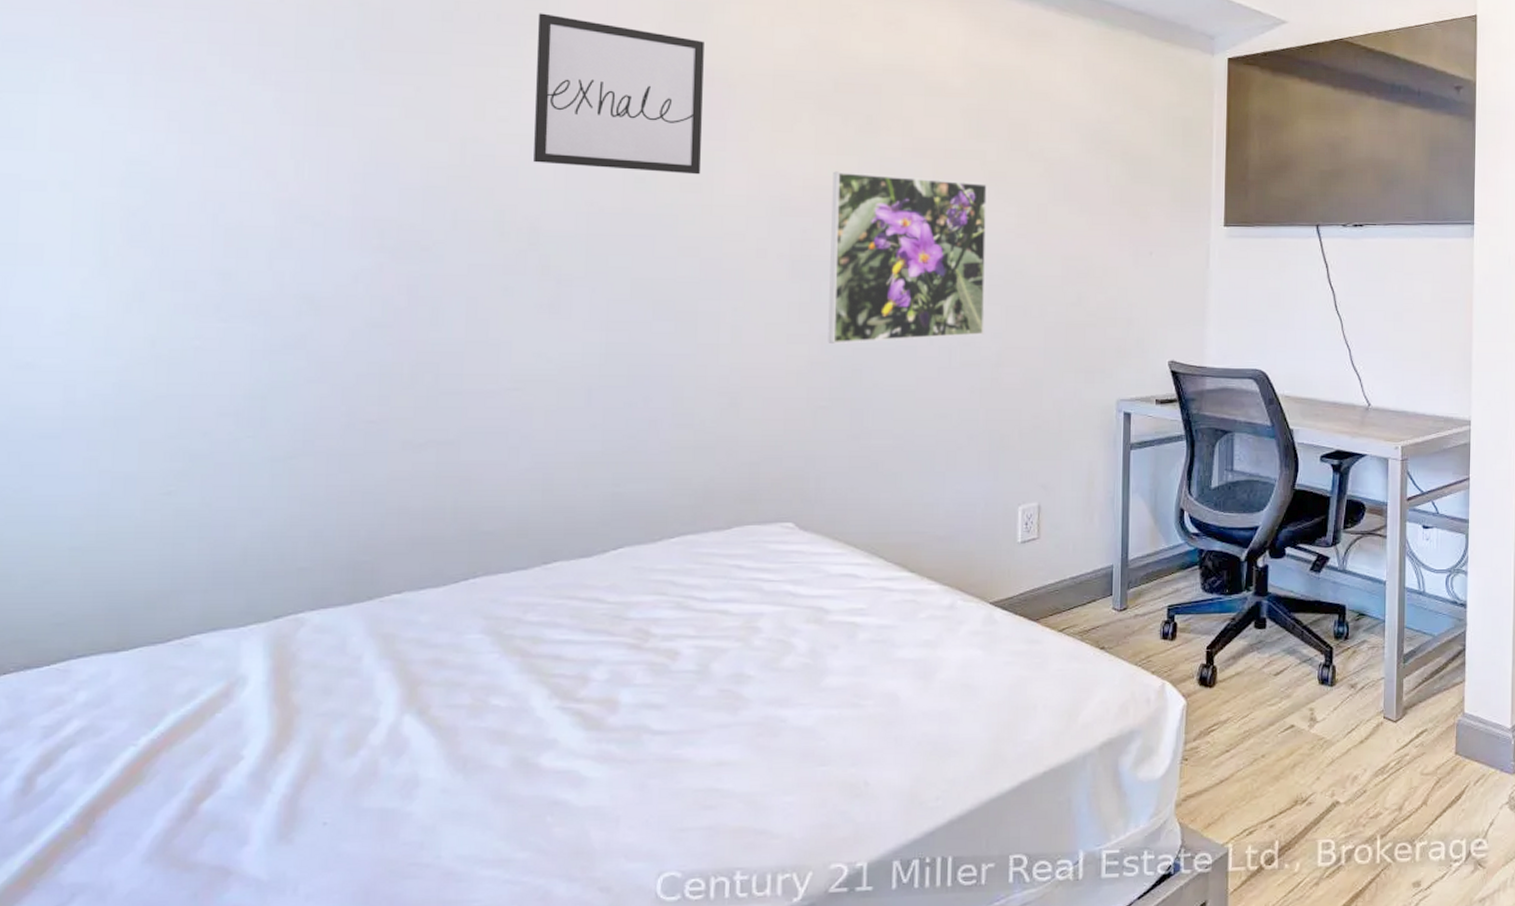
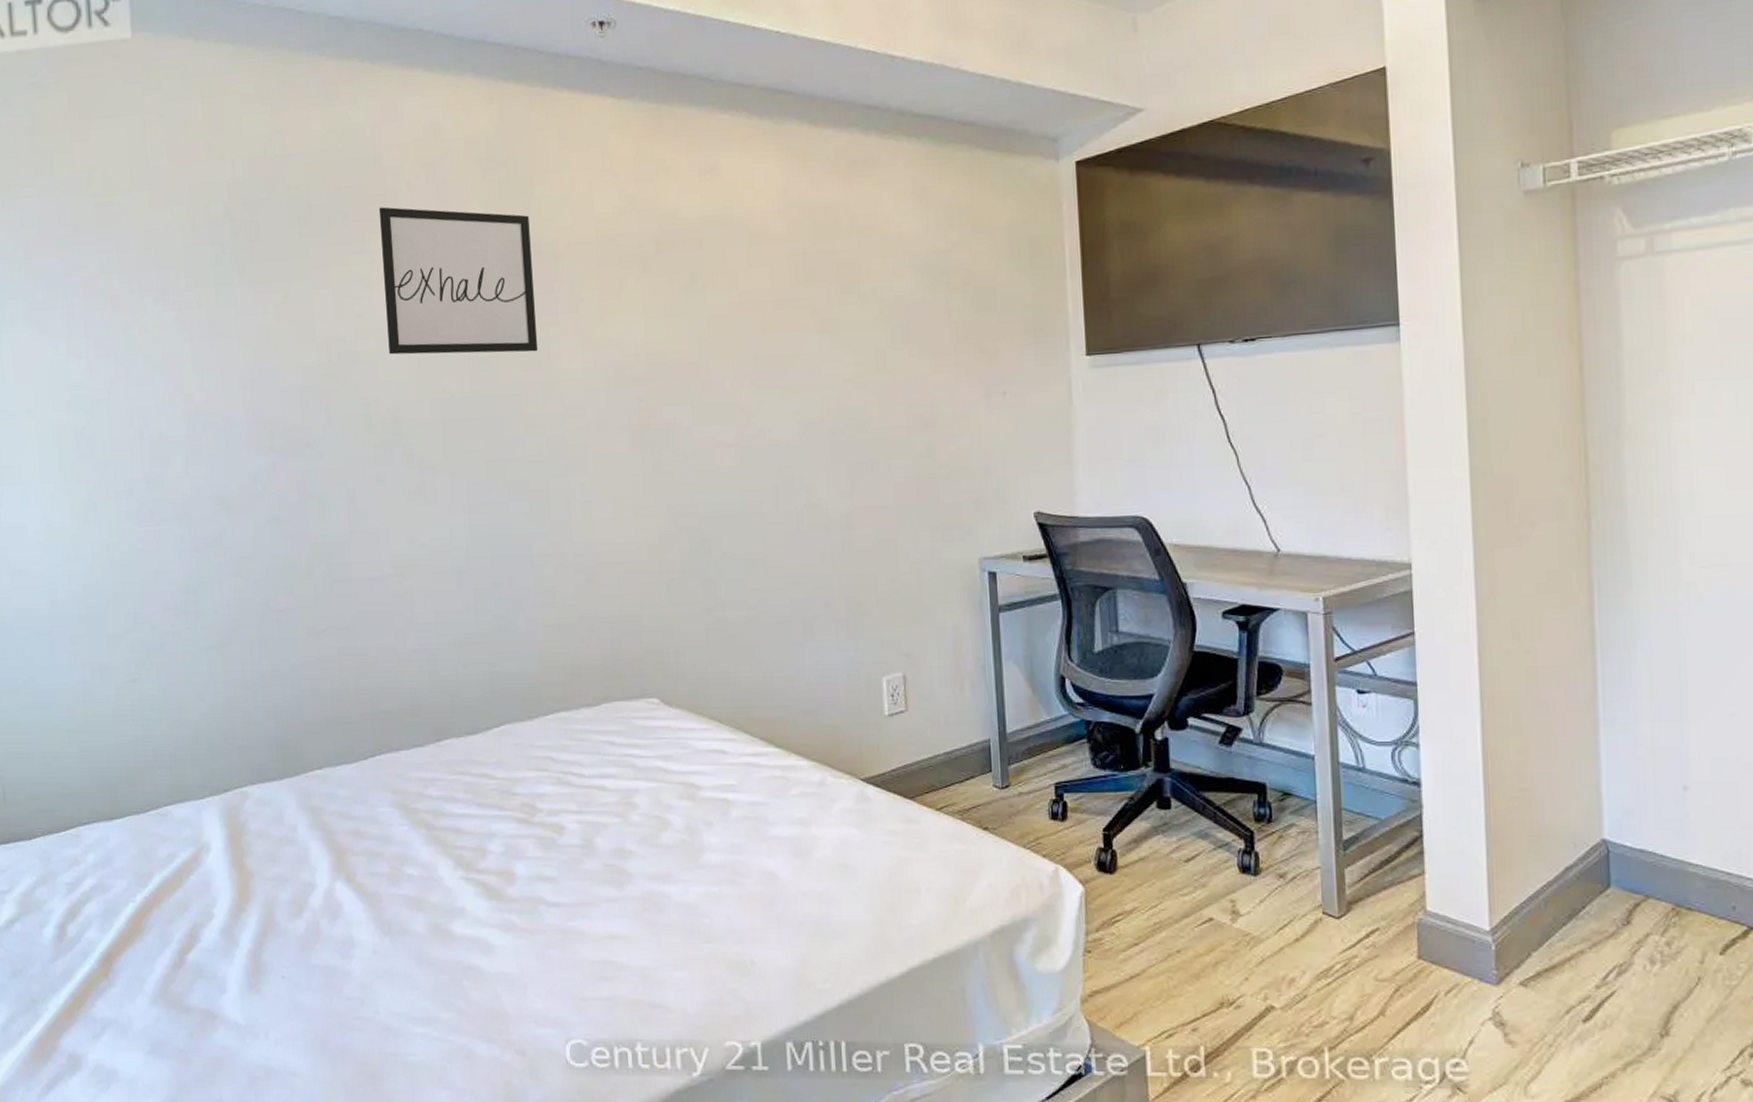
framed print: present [828,171,988,344] -> none [663,332,830,514]

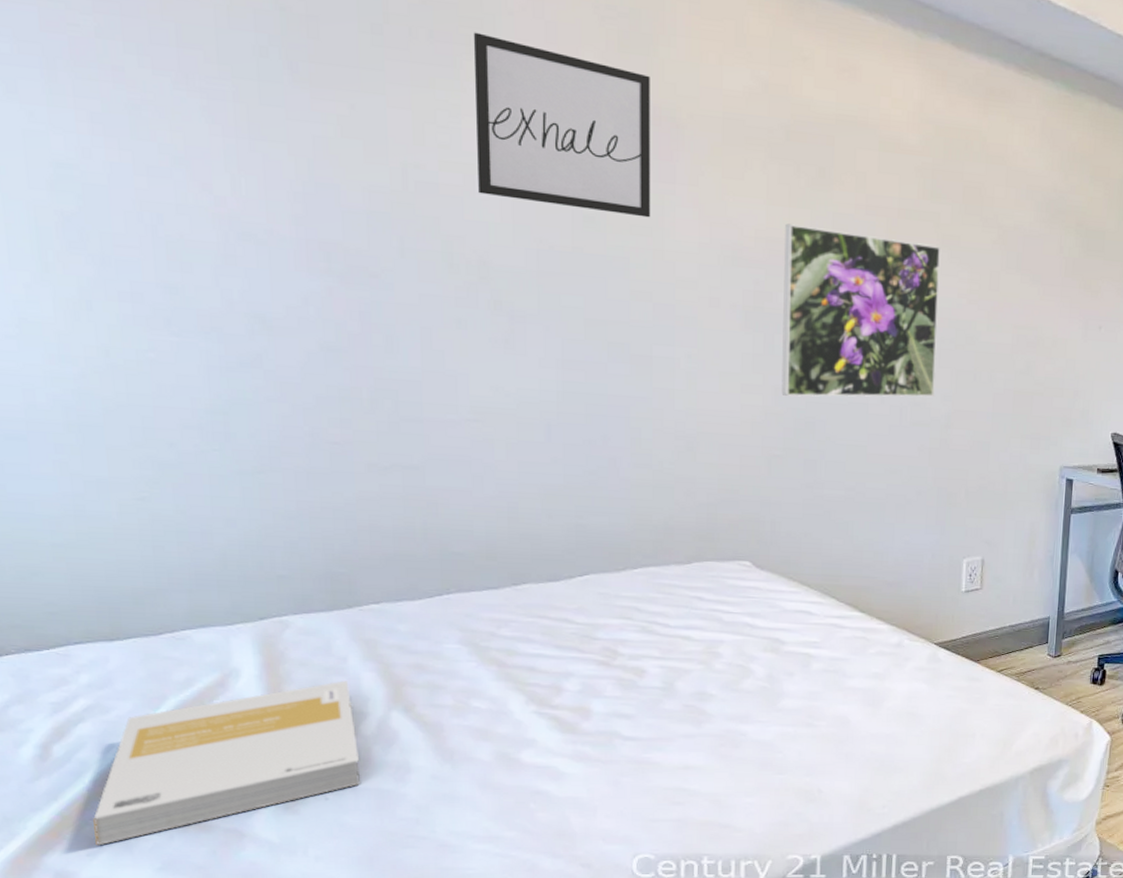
book: none [97,851,311,1028] -> present [93,681,360,846]
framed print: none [663,332,830,514] -> present [781,223,941,397]

